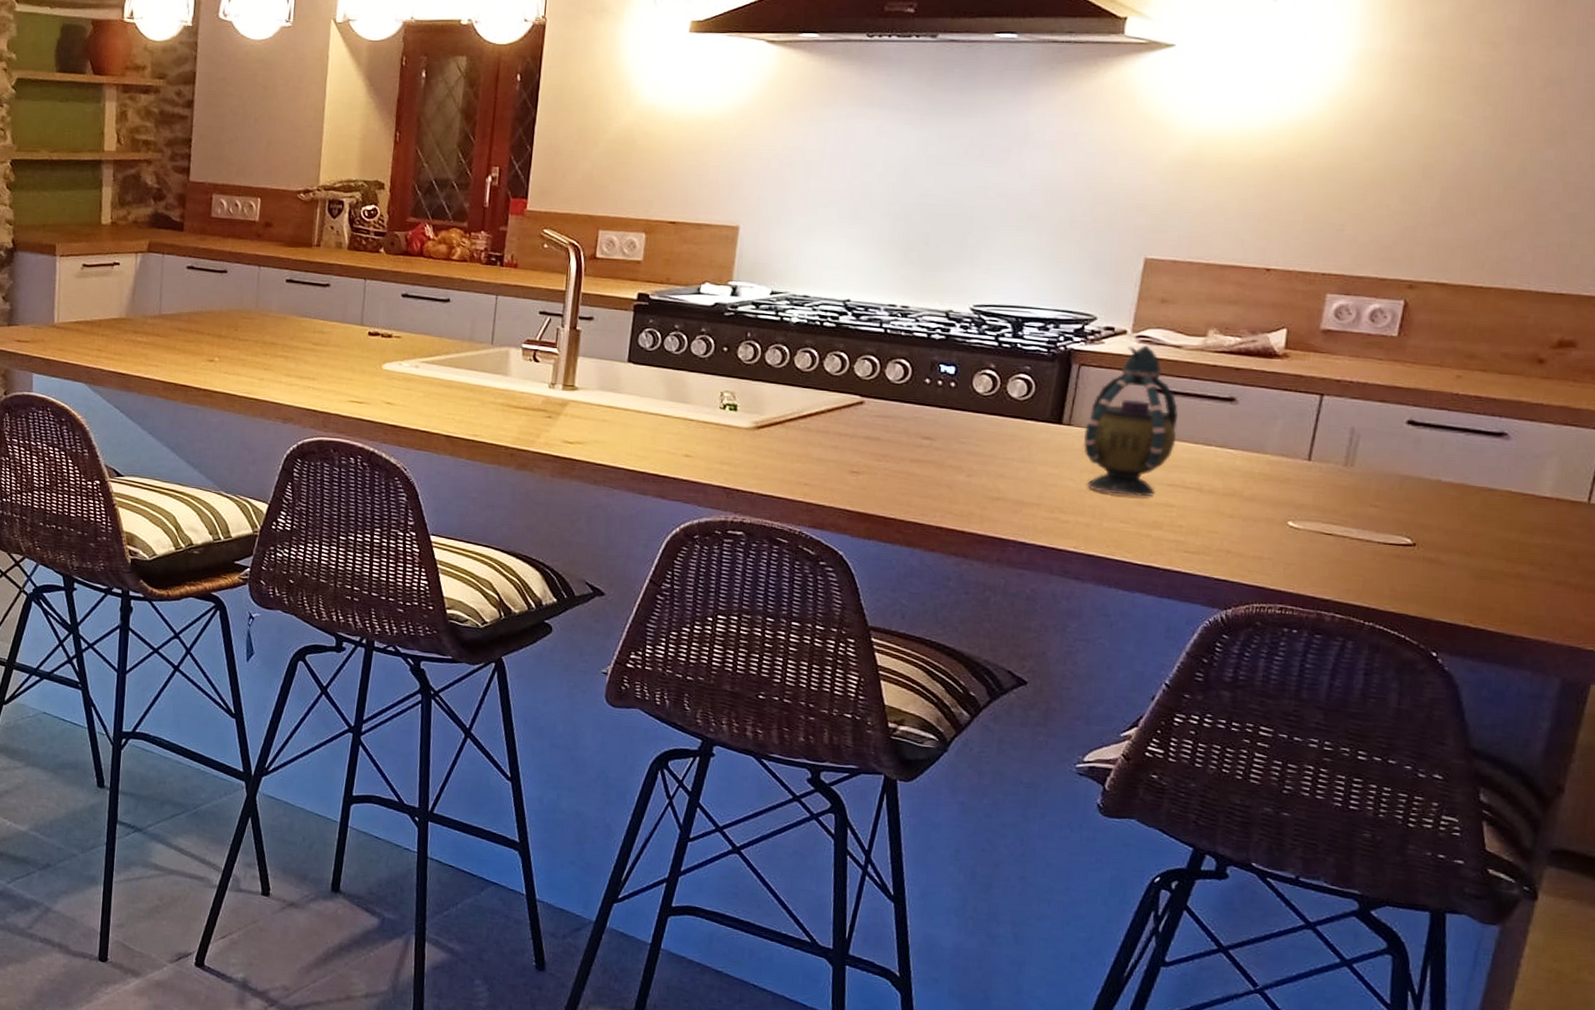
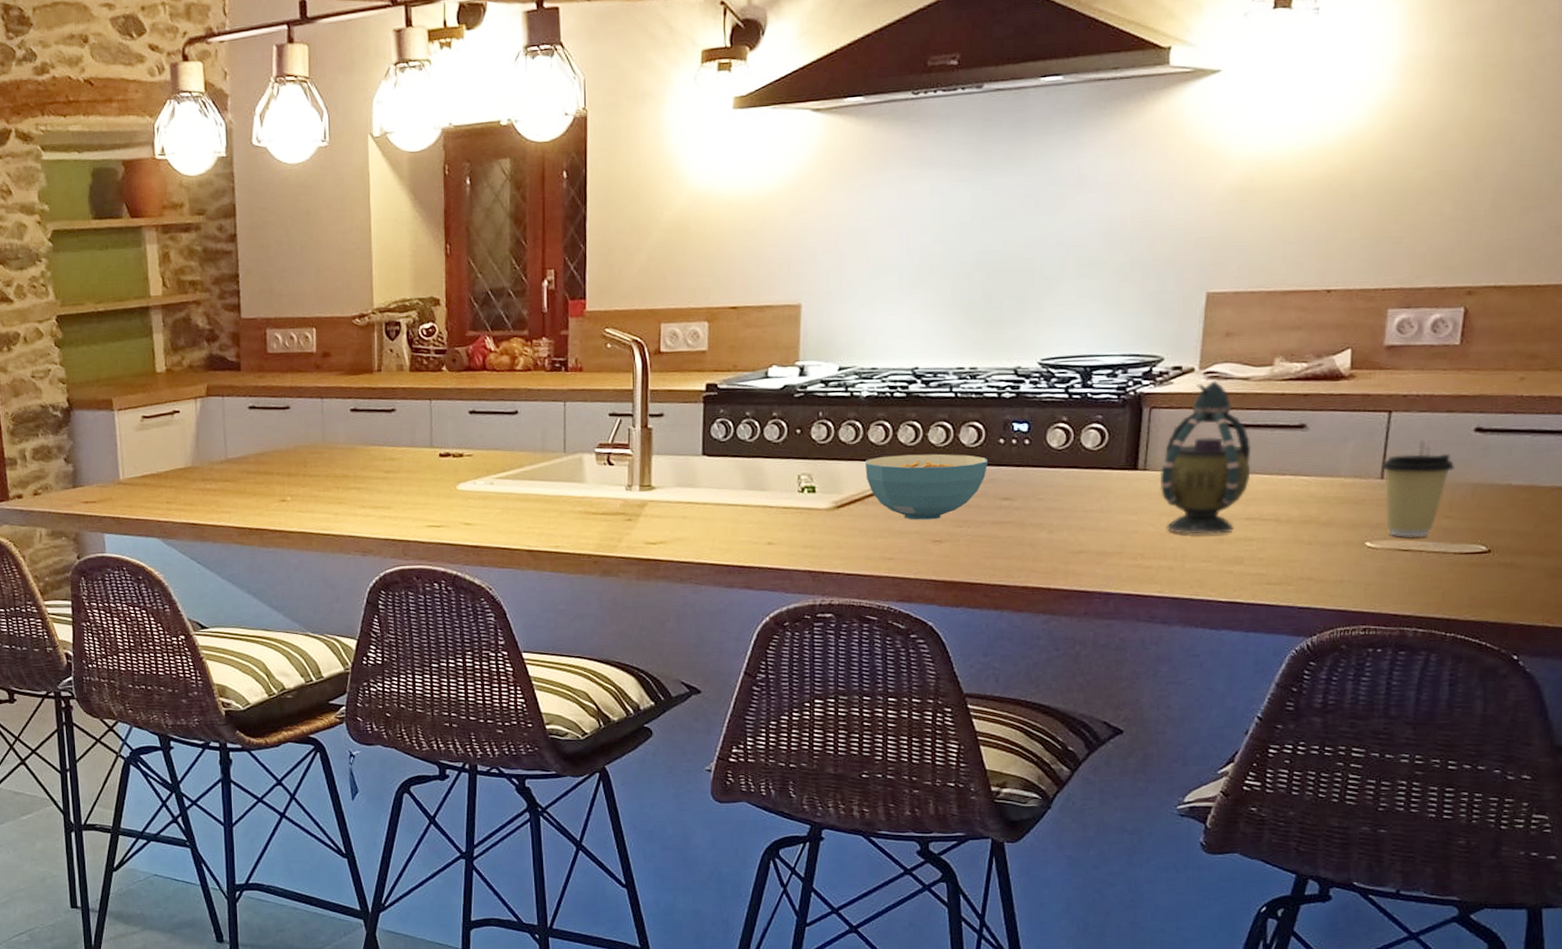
cereal bowl: none [788,383,913,451] -> present [866,453,989,520]
coffee cup: none [1309,438,1384,523] -> present [1382,453,1454,538]

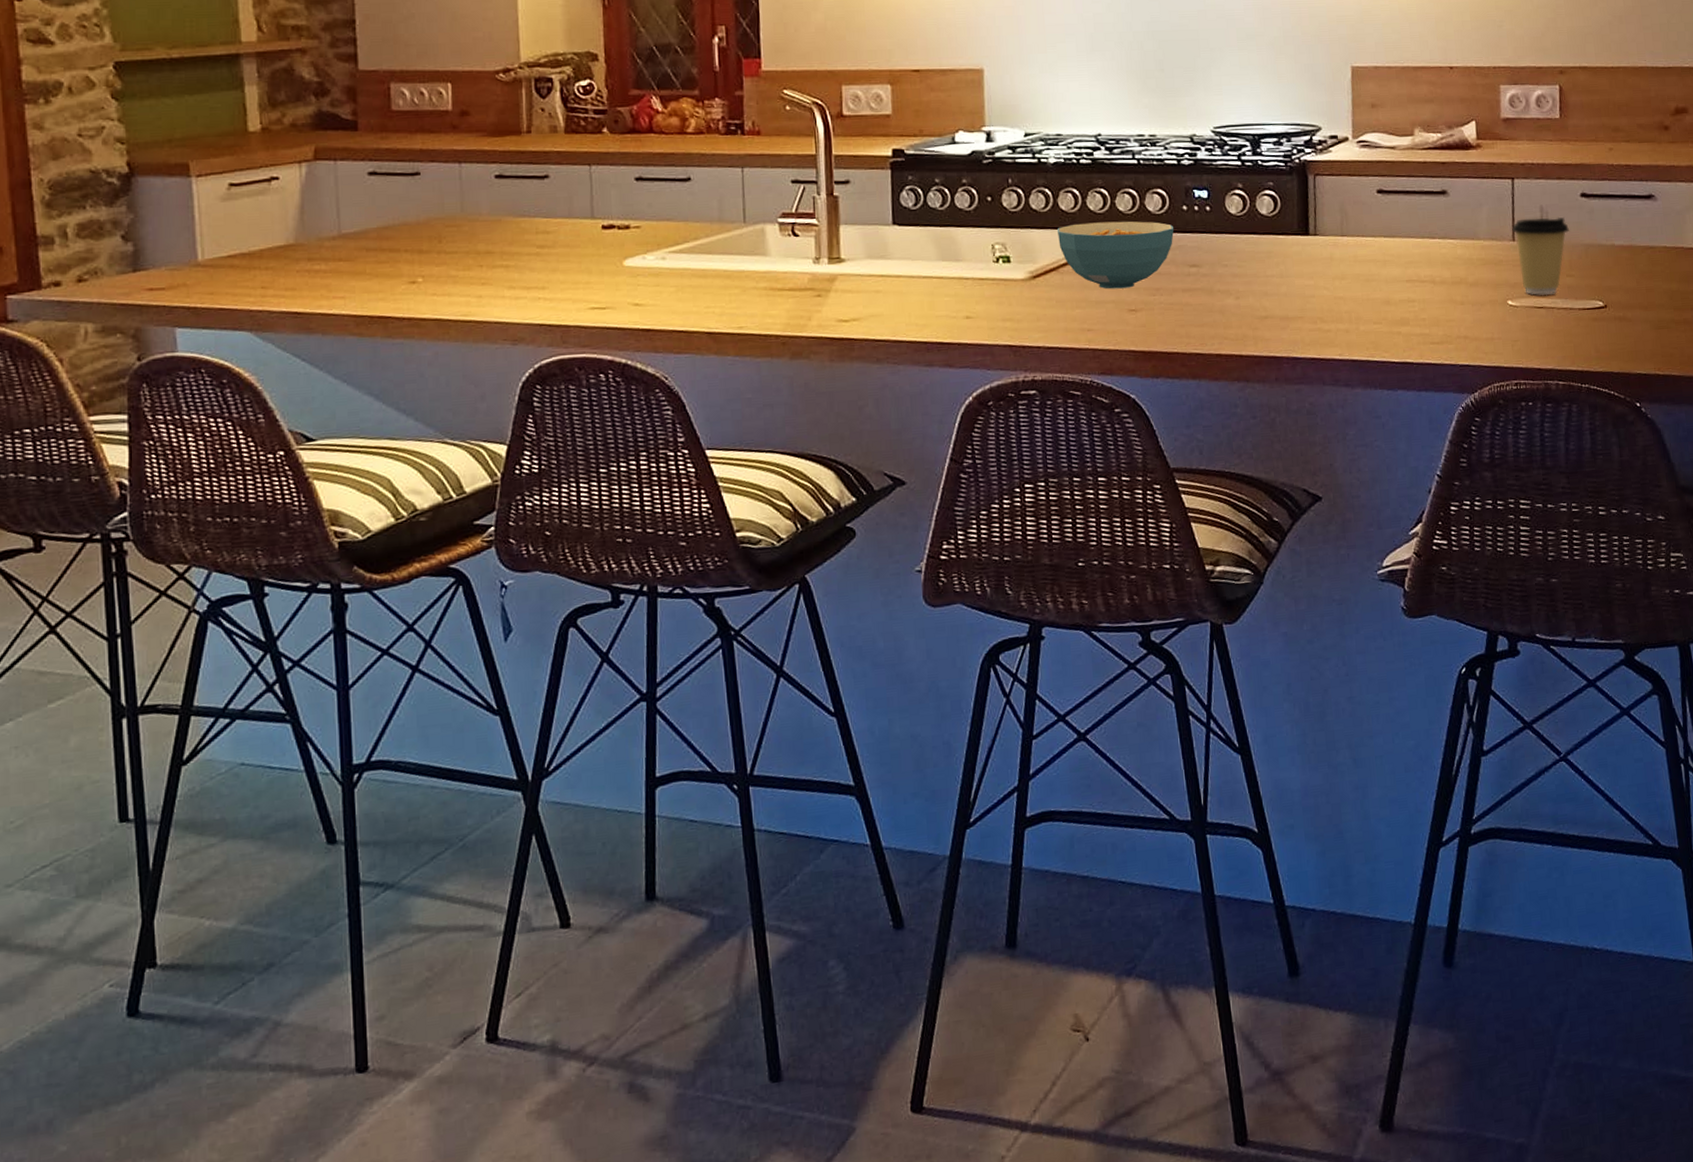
teapot: present [1159,381,1251,535] -> none [1328,149,1406,297]

